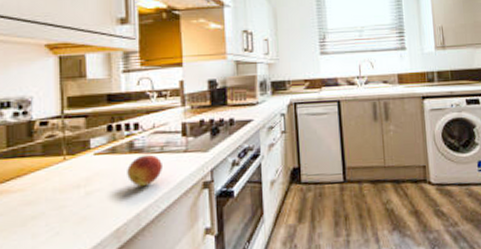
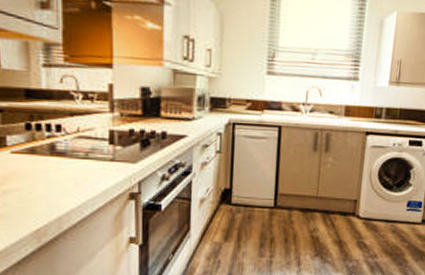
fruit: present [127,154,162,187] -> none [48,159,87,191]

